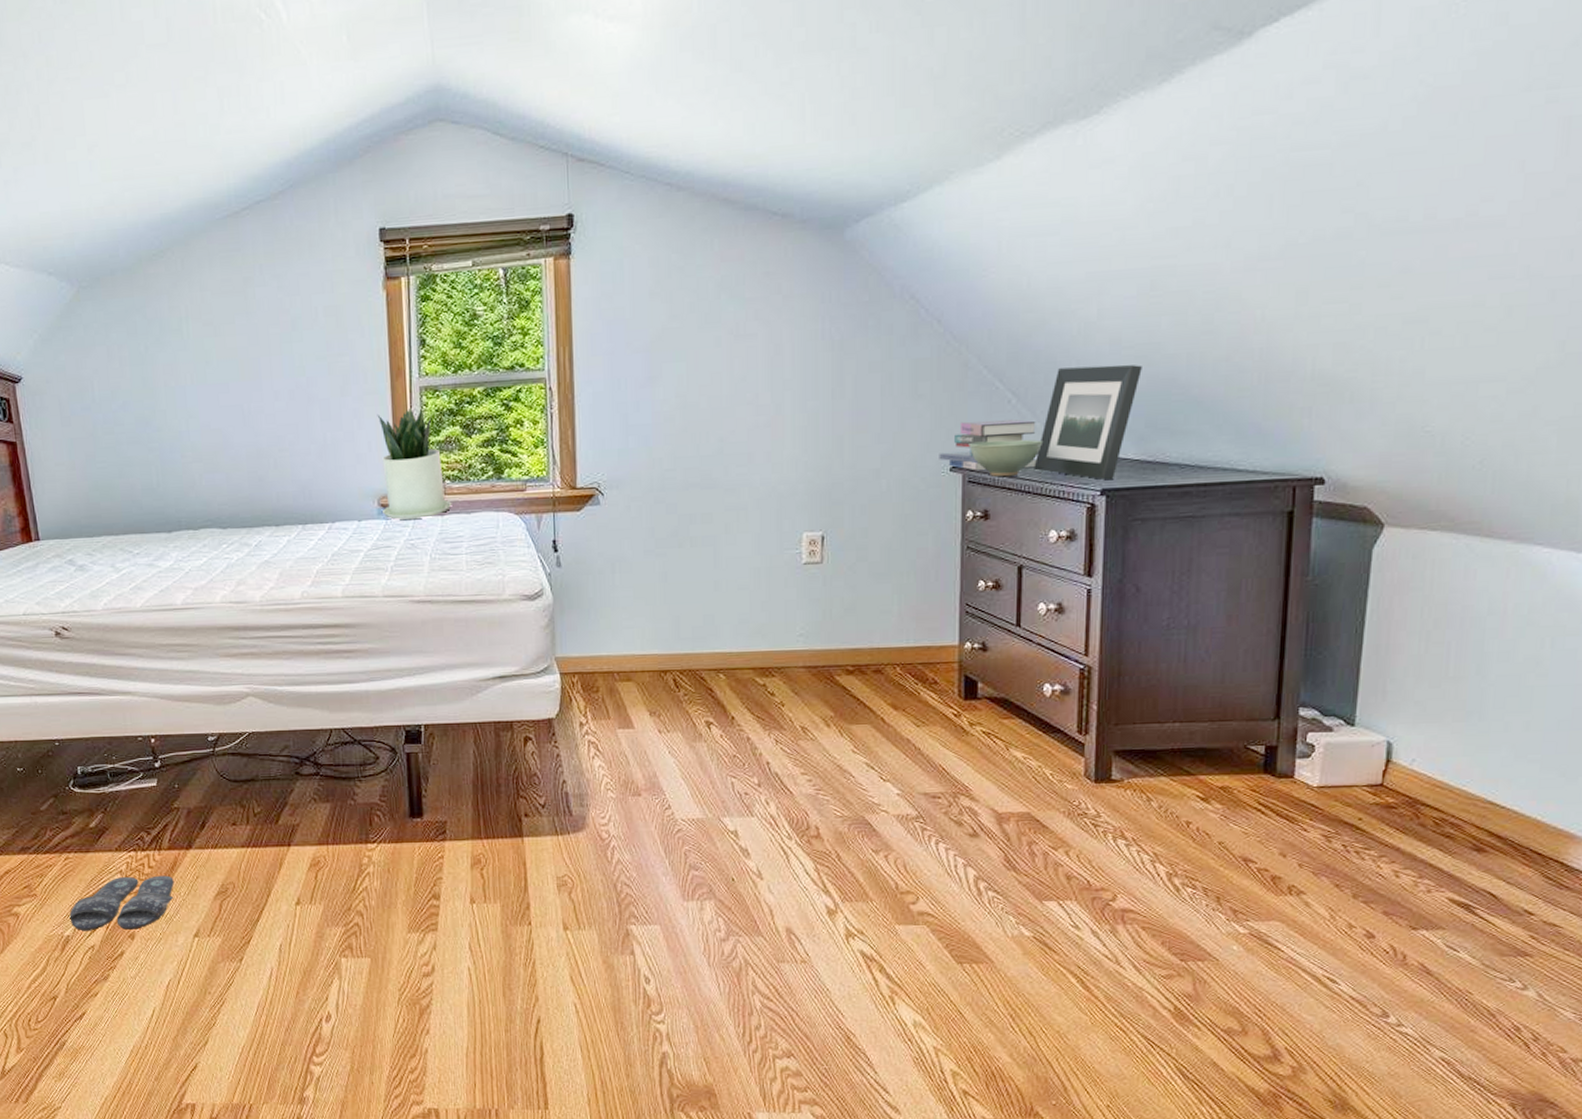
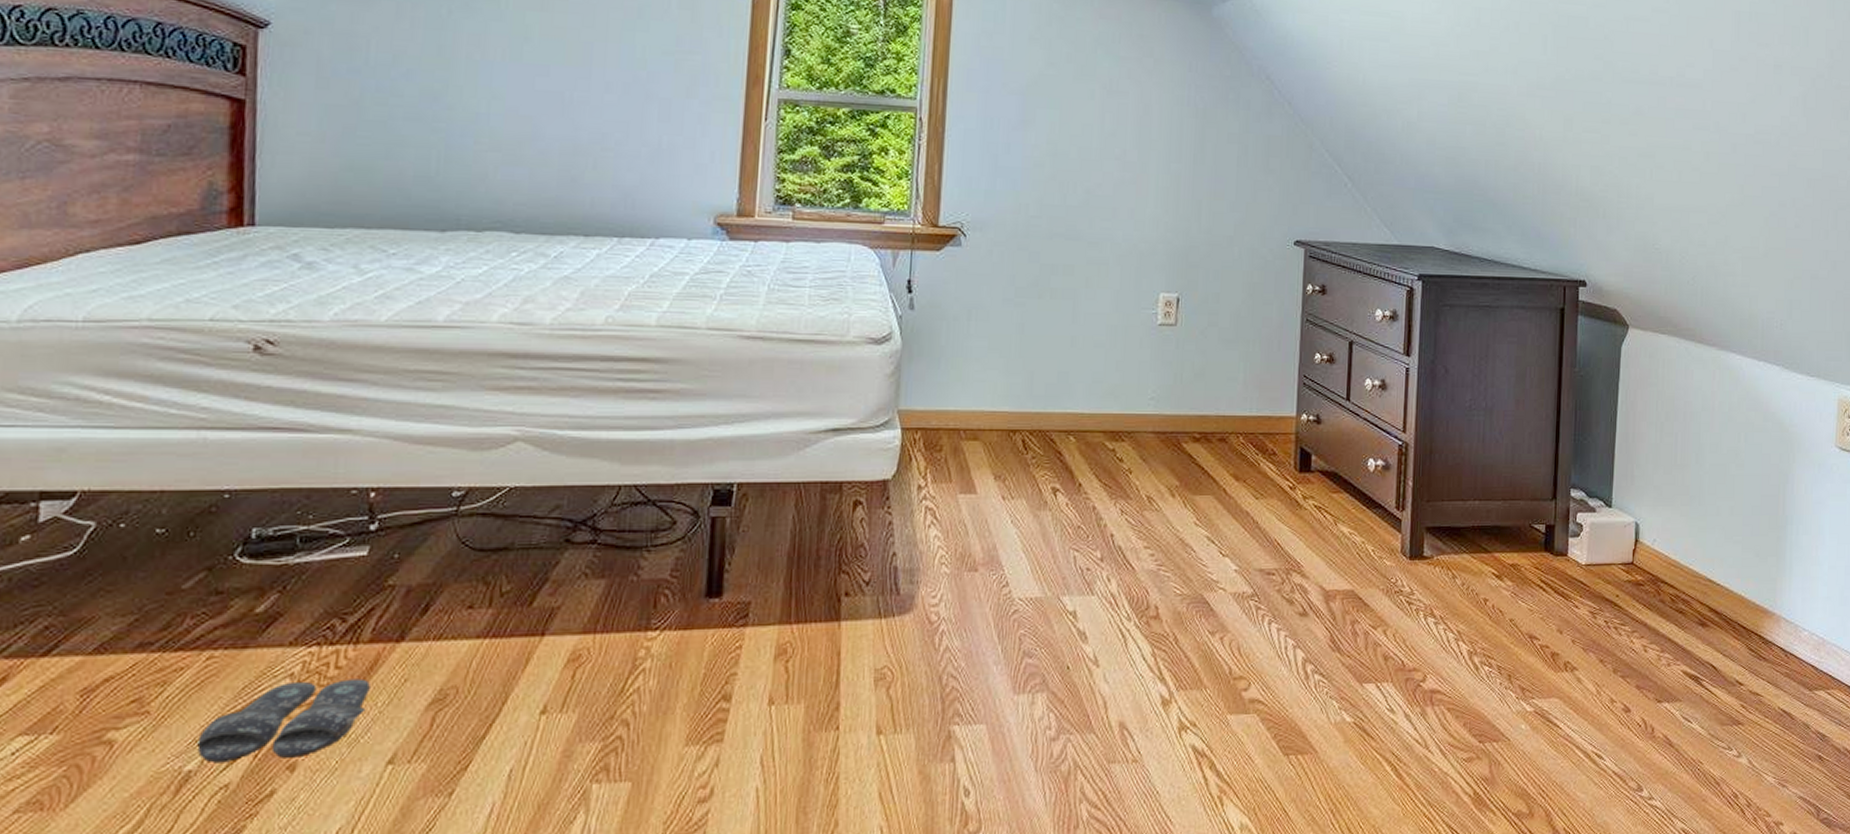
planter: present [377,407,452,520] -> none [718,119,800,243]
books: present [939,419,1037,470] -> none [1285,199,1367,249]
bowl: present [968,439,1044,477] -> none [1310,219,1373,256]
picture frame: present [1034,364,1142,481] -> none [1364,160,1451,267]

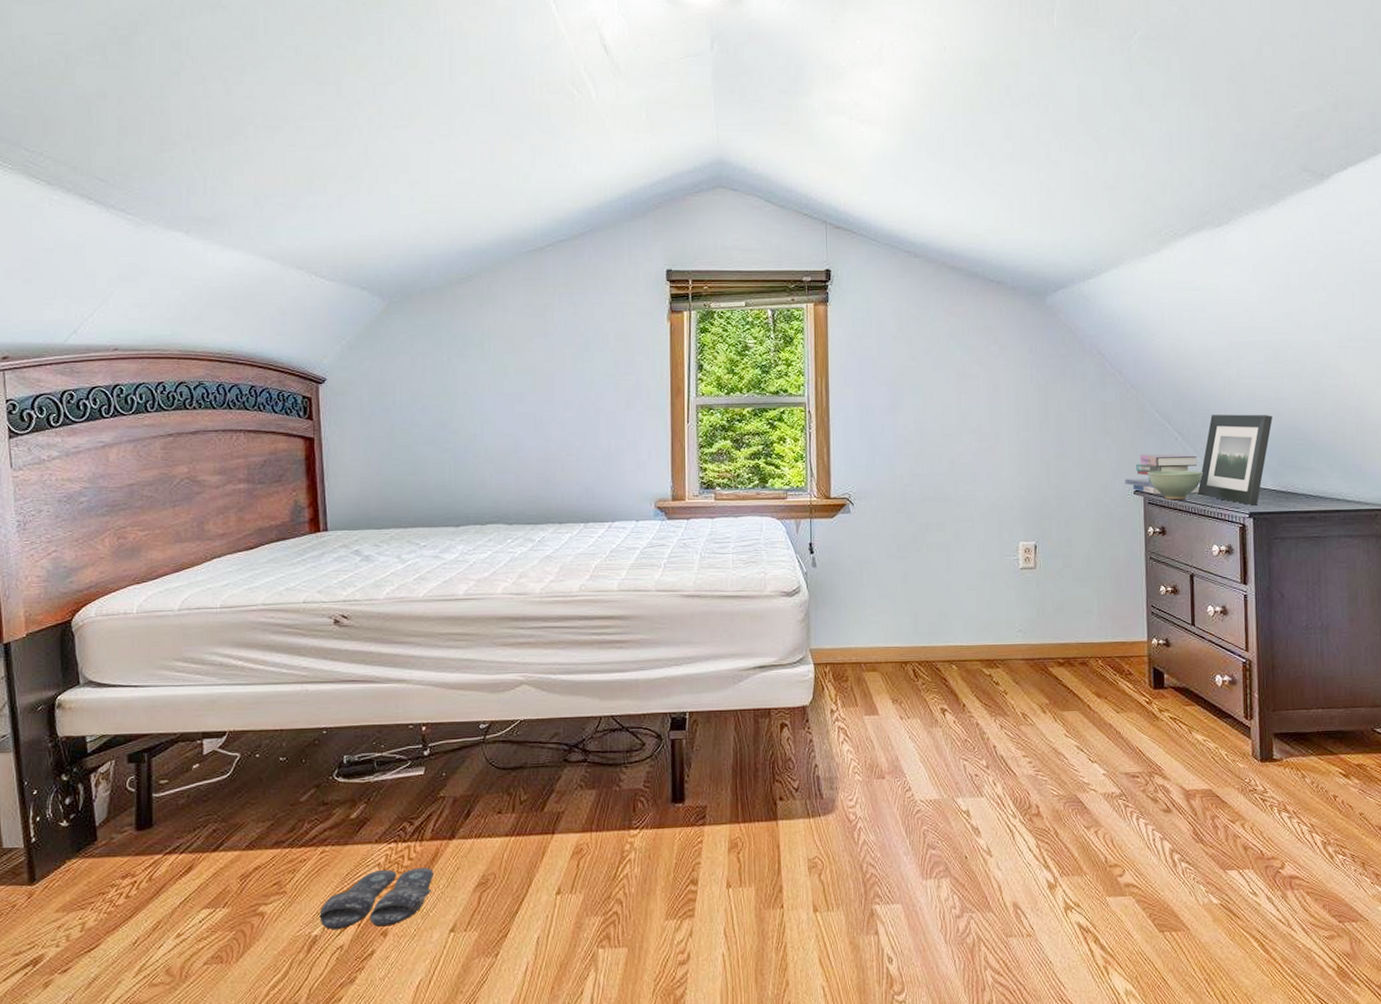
books: none [1285,199,1367,249] -> present [1125,453,1200,494]
bowl: none [1310,219,1373,256] -> present [1147,470,1204,500]
picture frame: none [1364,160,1451,267] -> present [1197,414,1273,506]

